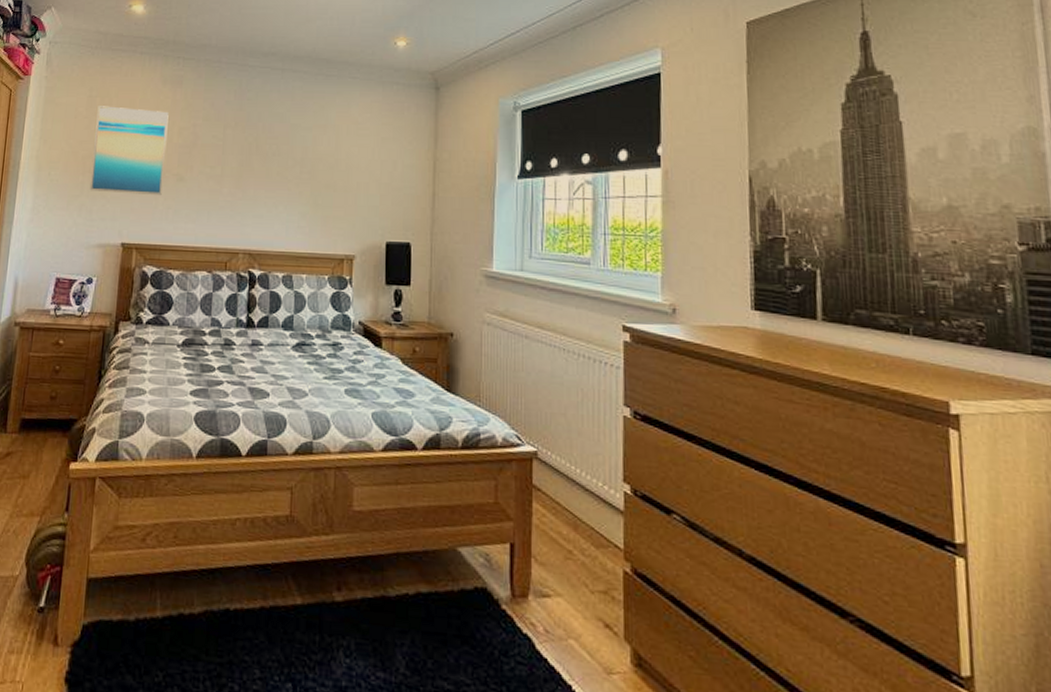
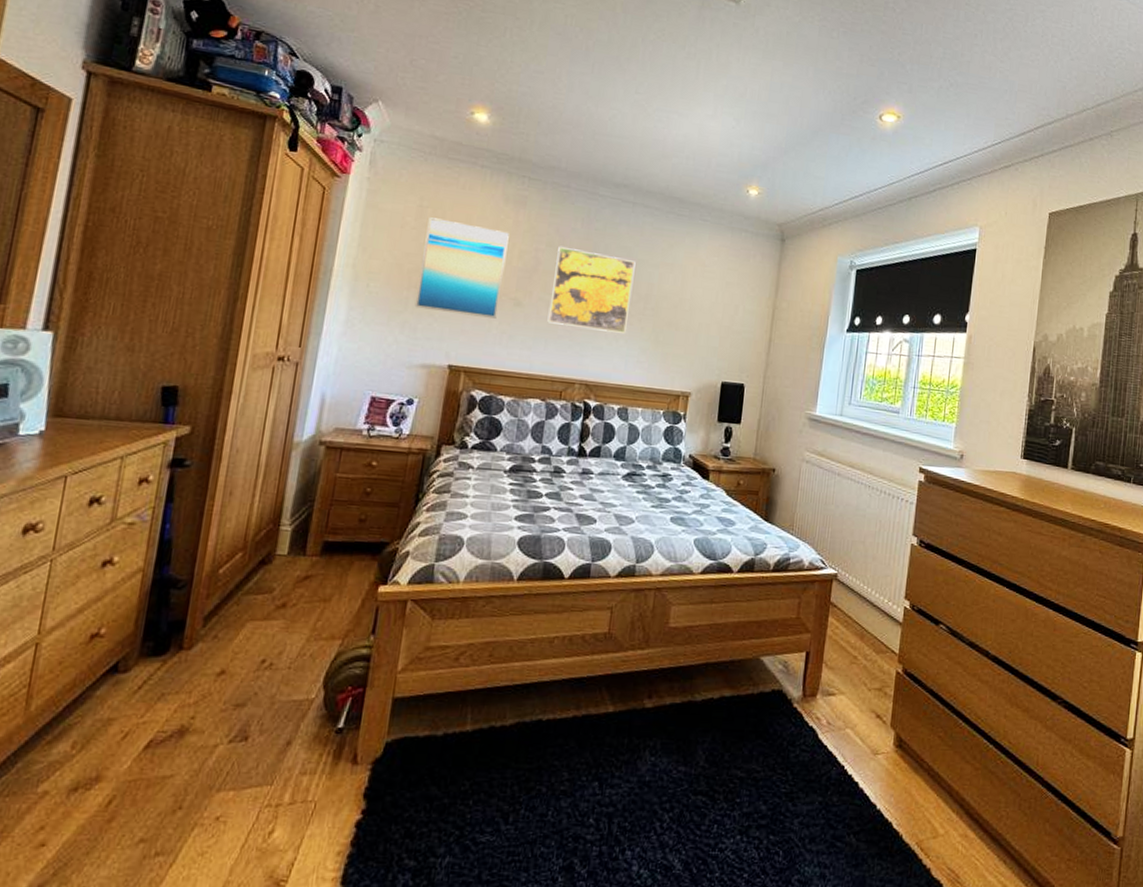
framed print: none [209,119,289,199] -> present [547,246,636,334]

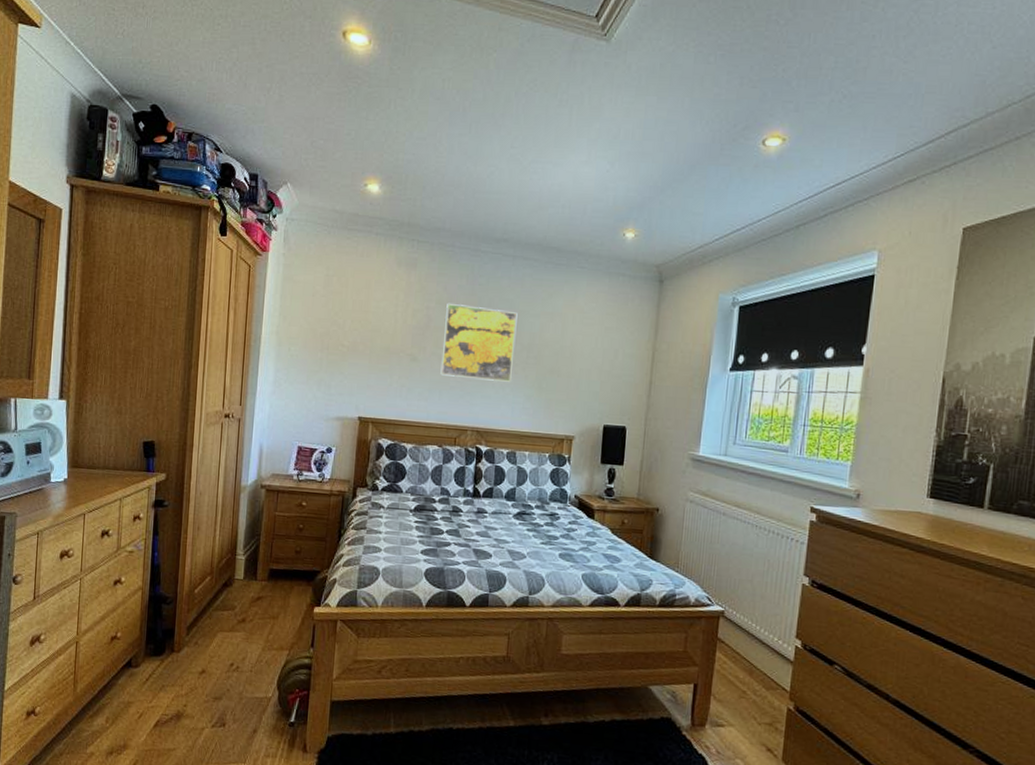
wall art: present [414,217,509,319] -> none [328,285,403,374]

